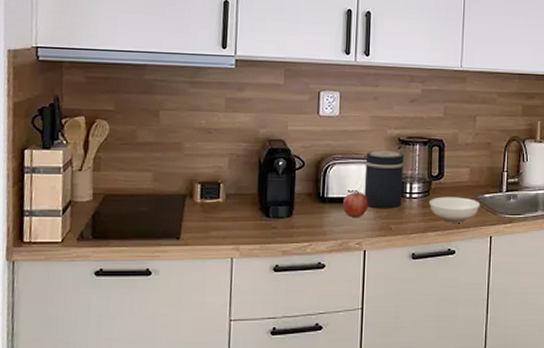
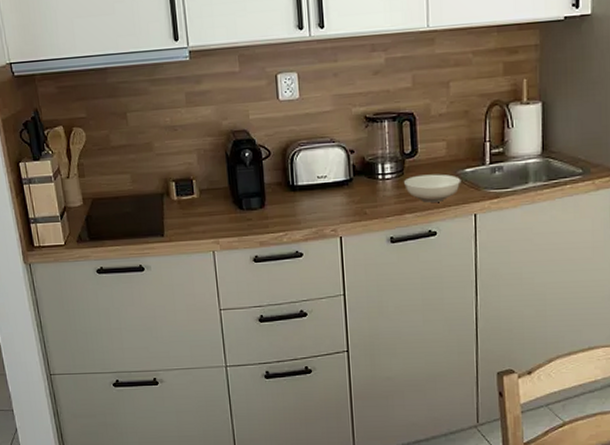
fruit: present [343,190,369,217] -> none [314,175,340,204]
cylinder: present [364,151,404,209] -> none [332,131,375,193]

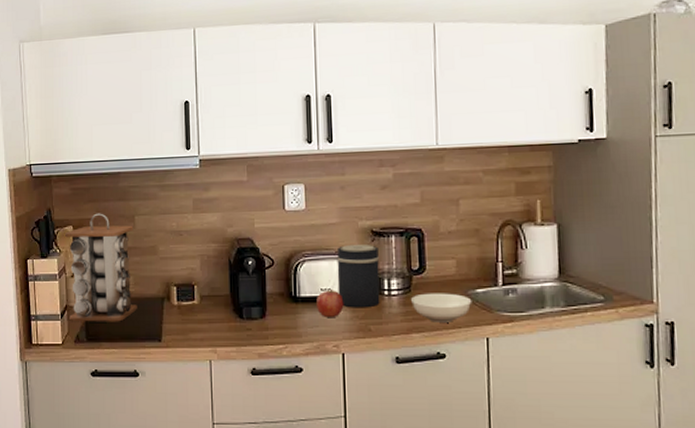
spice rack: none [56,111,137,222] -> present [65,213,137,322]
fruit: none [314,175,340,204] -> present [317,288,344,317]
cylinder: none [332,131,375,193] -> present [337,245,380,308]

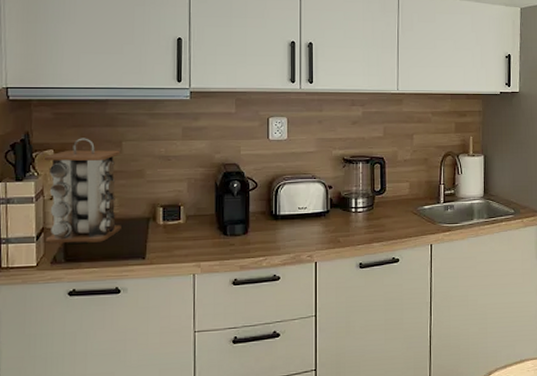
fruit: present [317,288,344,317] -> none [294,207,318,232]
cylinder: present [337,245,380,308] -> none [313,170,348,224]
bowl: present [411,293,472,322] -> none [374,209,421,233]

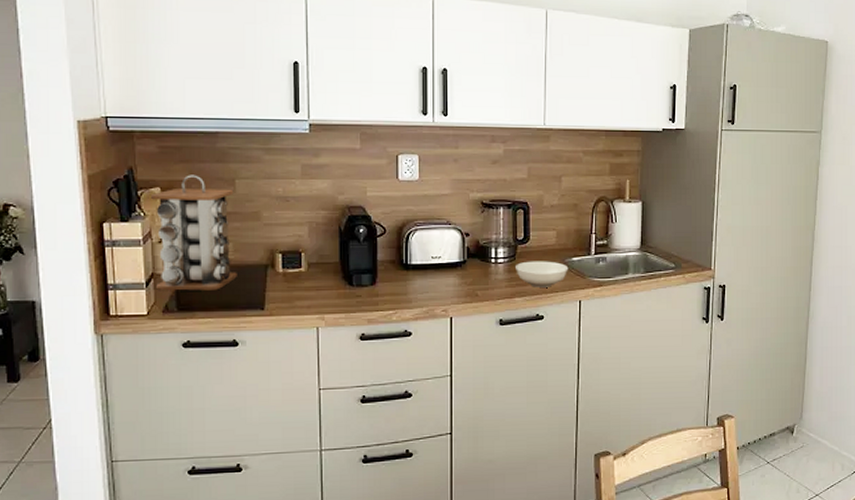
bowl: none [374,209,421,233] -> present [516,261,569,288]

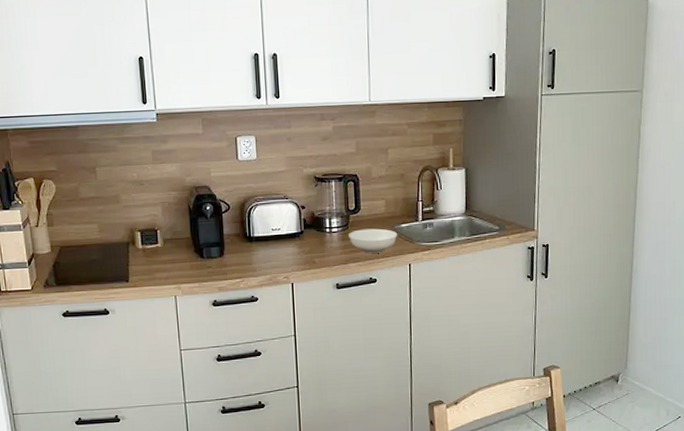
spice rack: present [151,175,237,291] -> none [26,165,104,268]

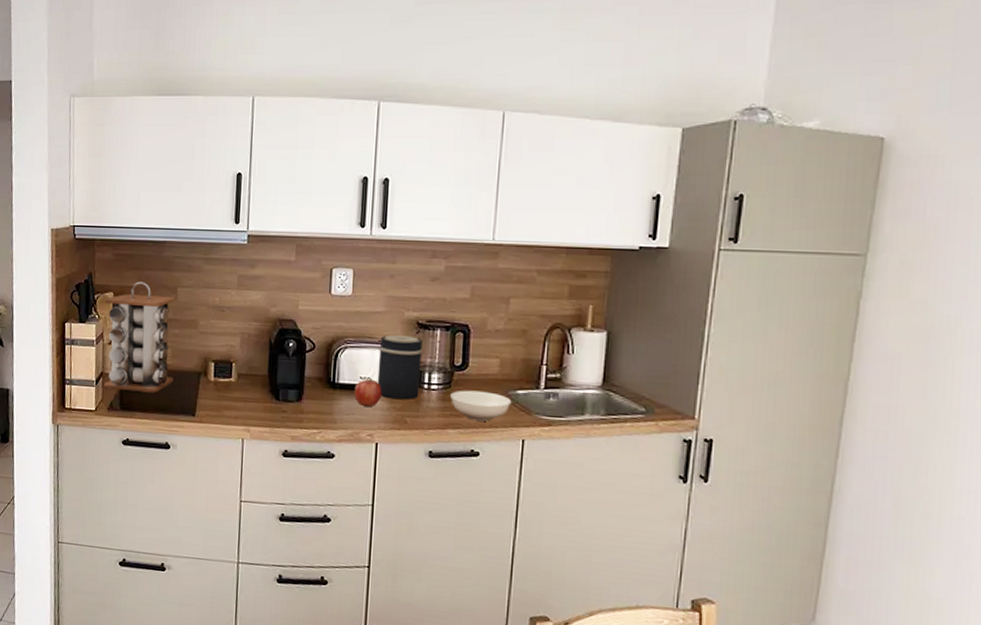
spice rack: none [26,165,104,268] -> present [104,281,175,393]
fruit: none [268,228,292,253] -> present [354,377,382,406]
cylinder: none [285,189,323,244] -> present [377,335,422,400]

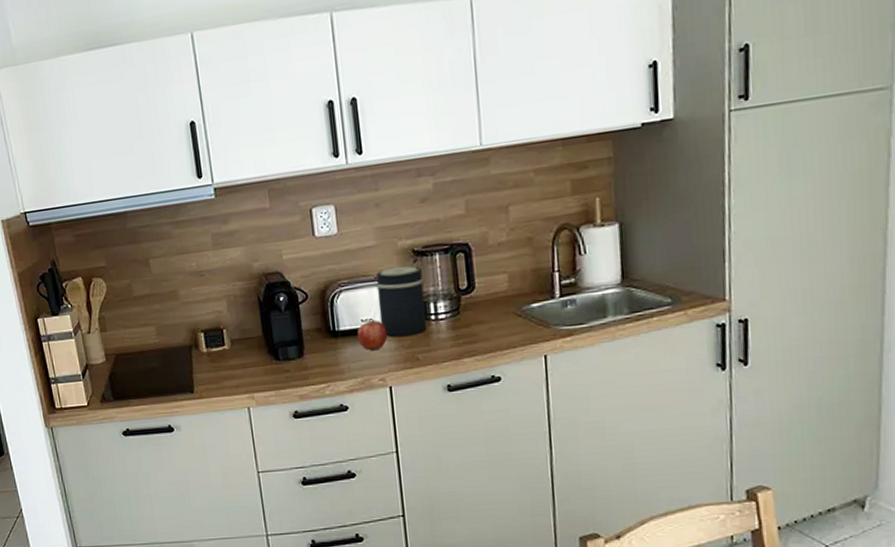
spice rack: present [104,281,175,393] -> none [74,259,164,380]
bowl: present [450,390,512,421] -> none [461,311,528,344]

